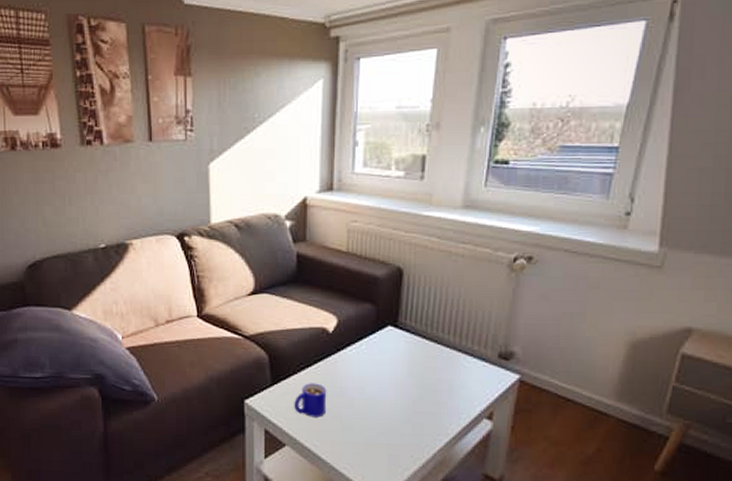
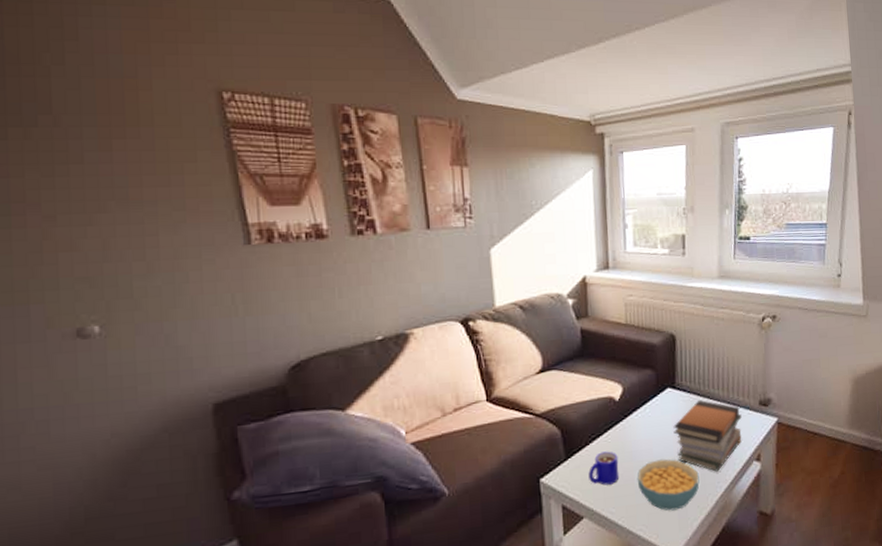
cereal bowl: none [345,400,416,456] -> present [637,459,700,511]
book stack: none [391,343,474,423] -> present [673,399,742,472]

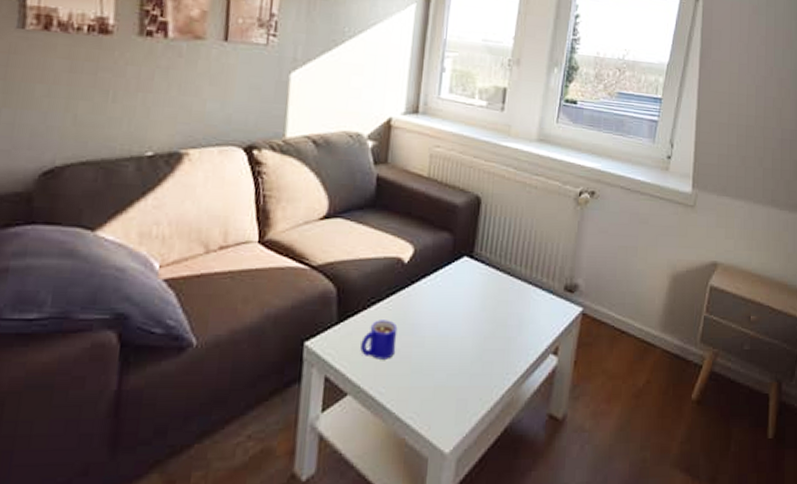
cereal bowl: present [637,459,700,511] -> none [415,337,486,400]
book stack: present [673,399,742,472] -> none [464,274,543,361]

